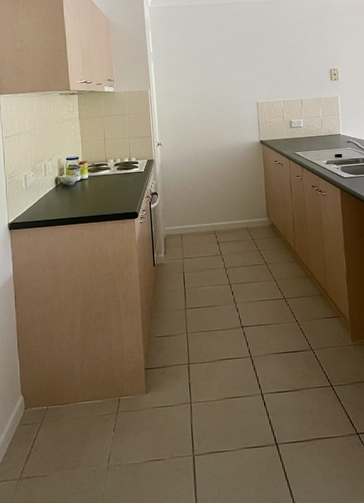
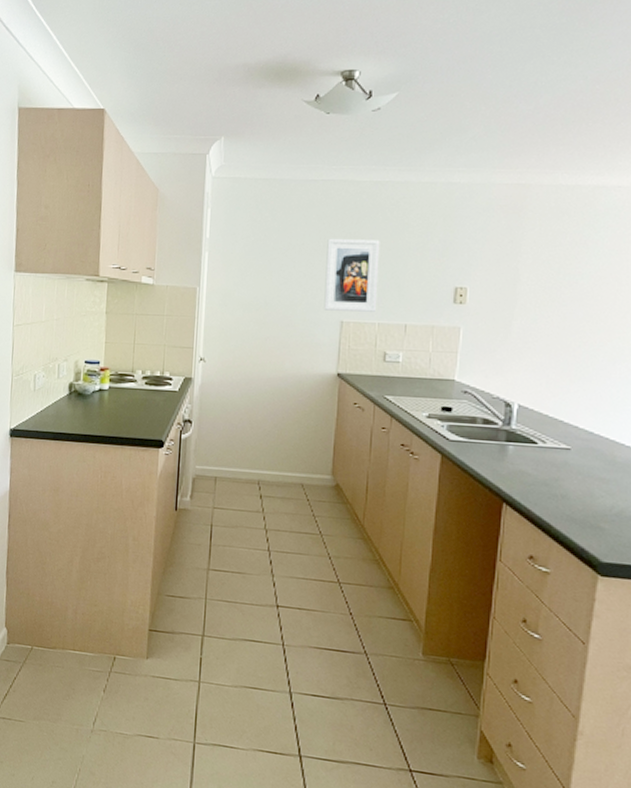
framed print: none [239,42,280,96] -> present [324,238,380,312]

